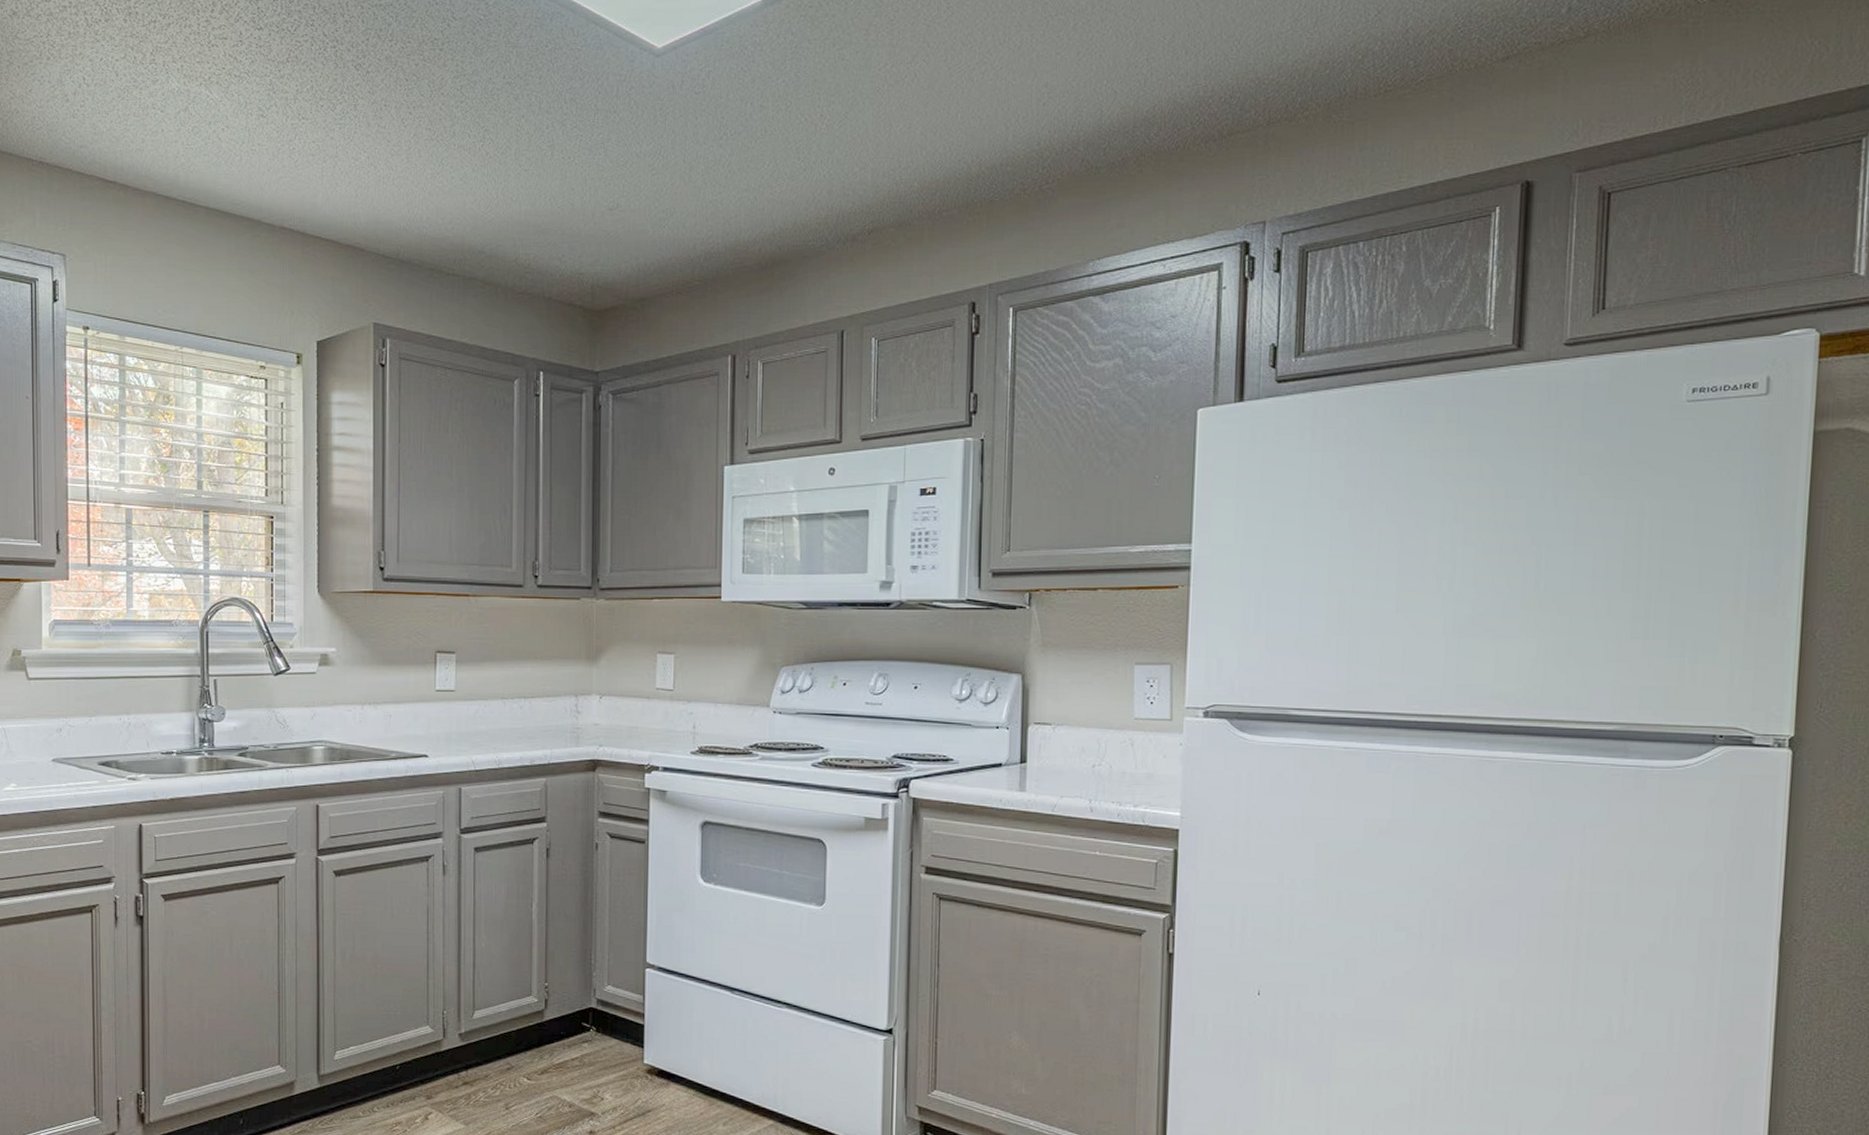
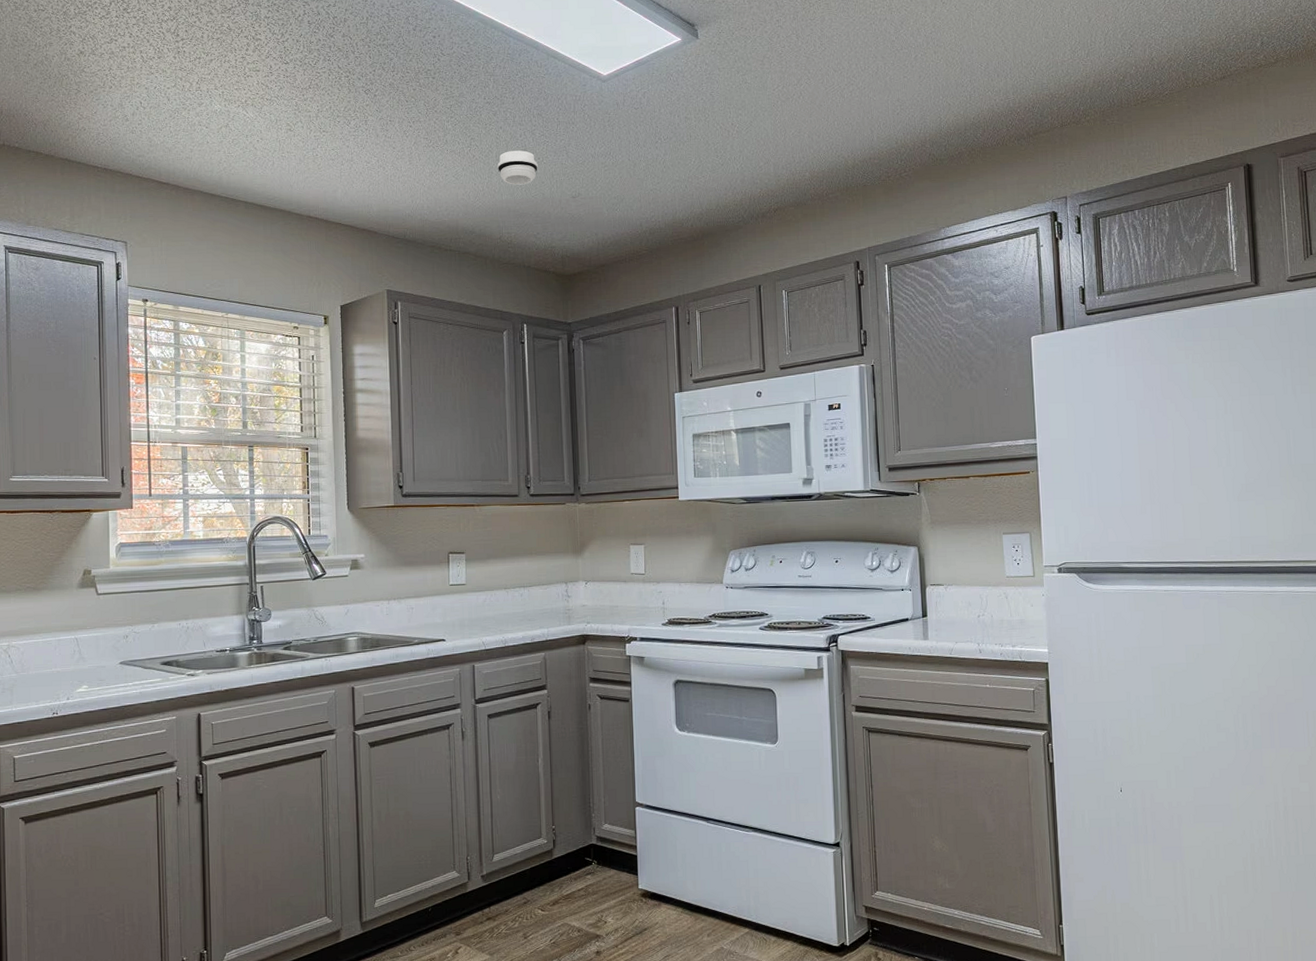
smoke detector: none [516,147,567,192] -> present [497,150,538,185]

